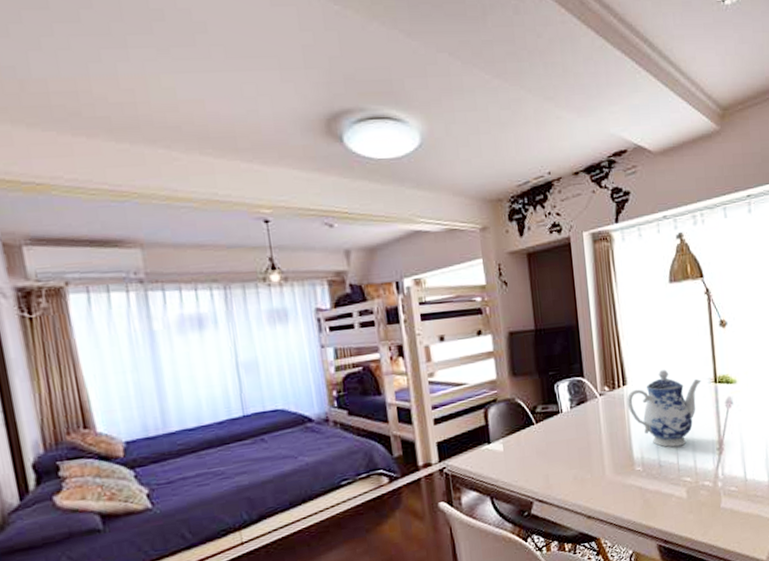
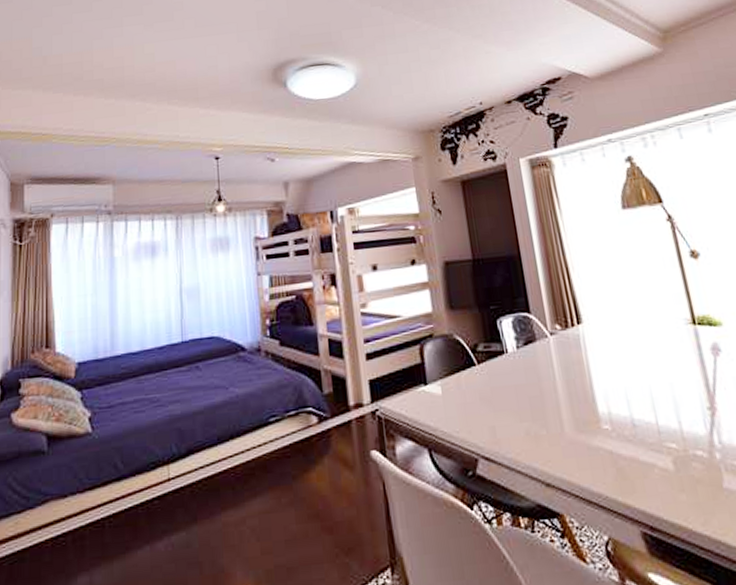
teapot: present [627,370,701,448] -> none [583,307,675,403]

